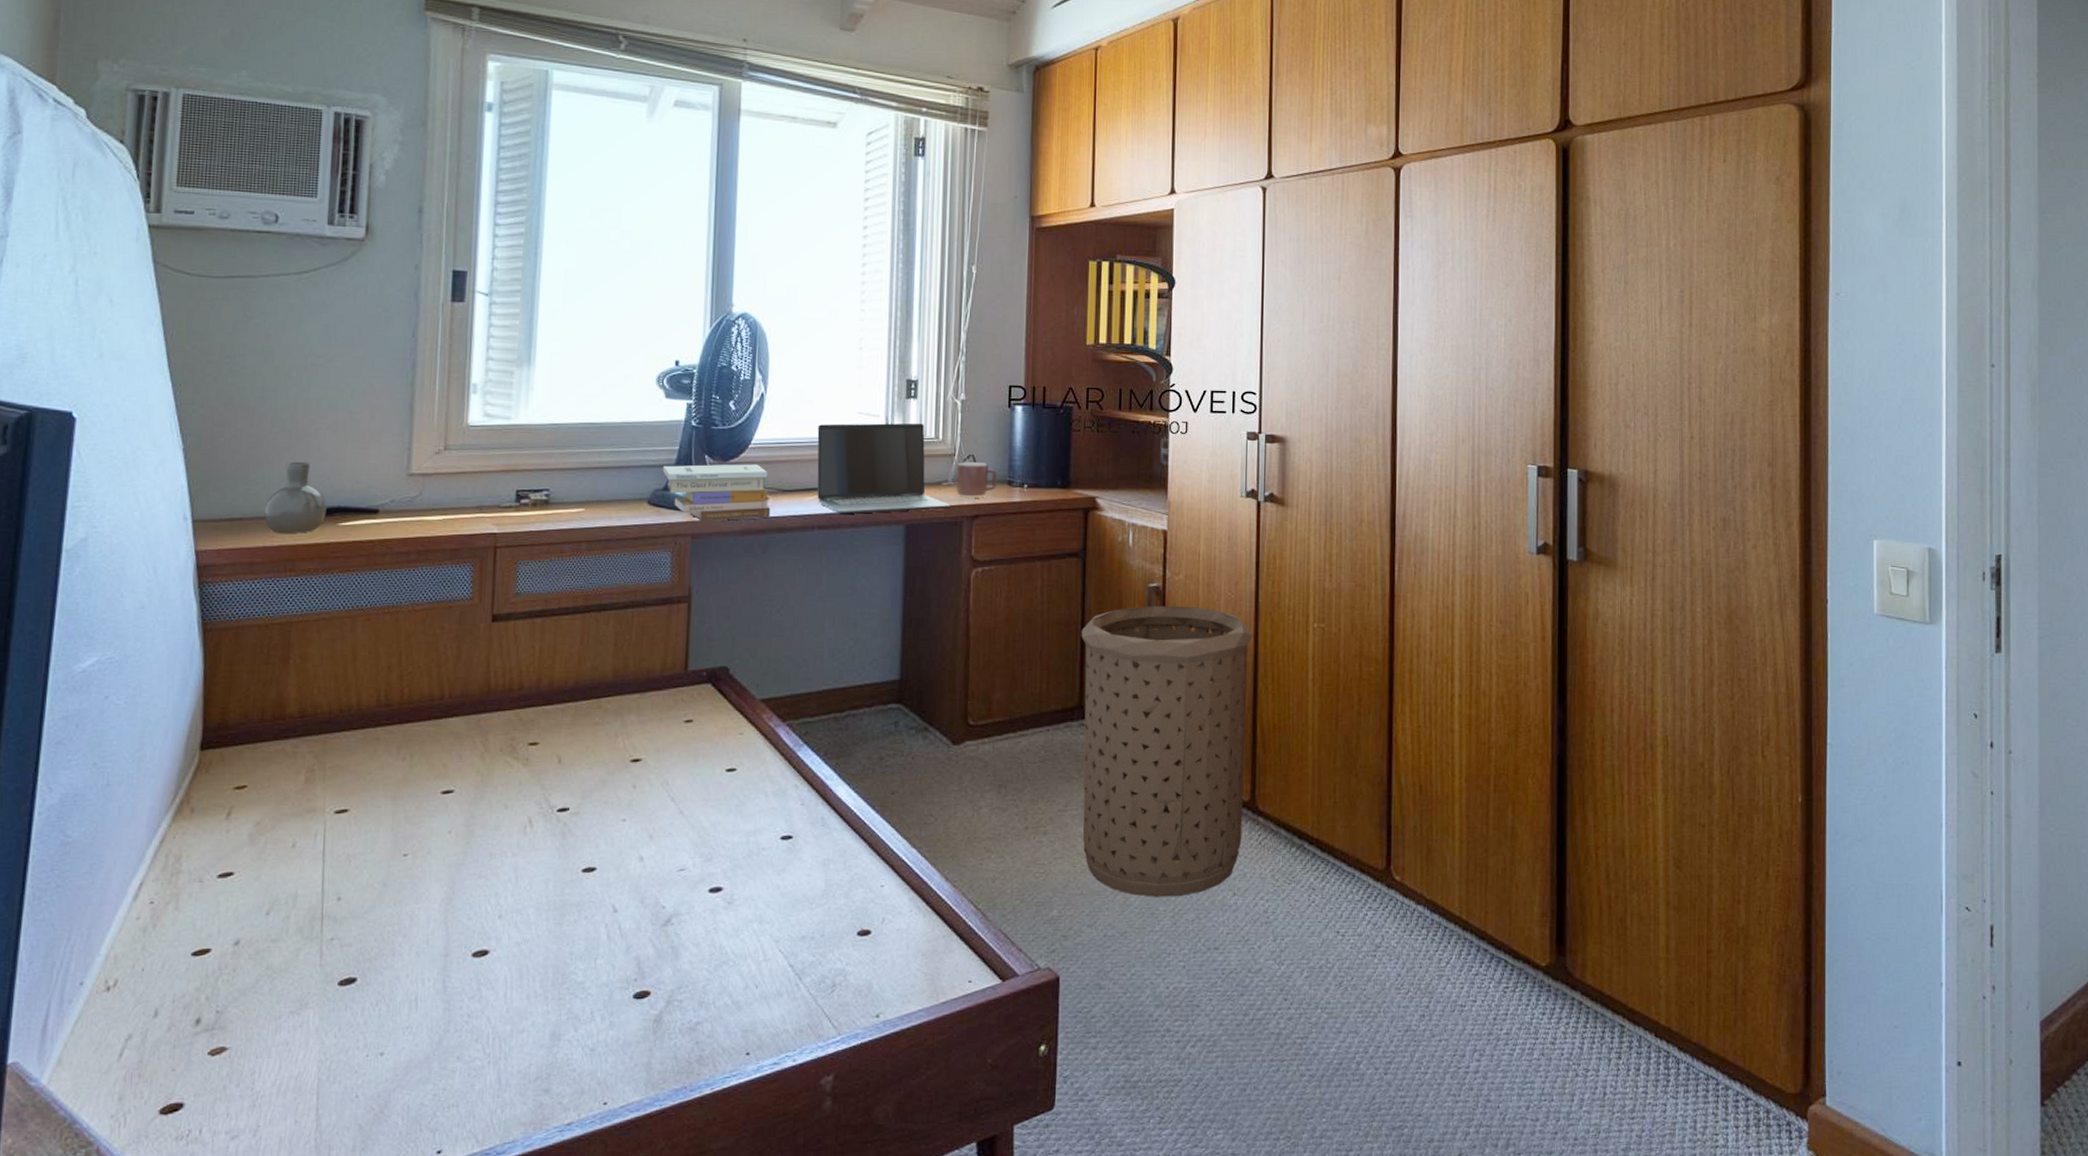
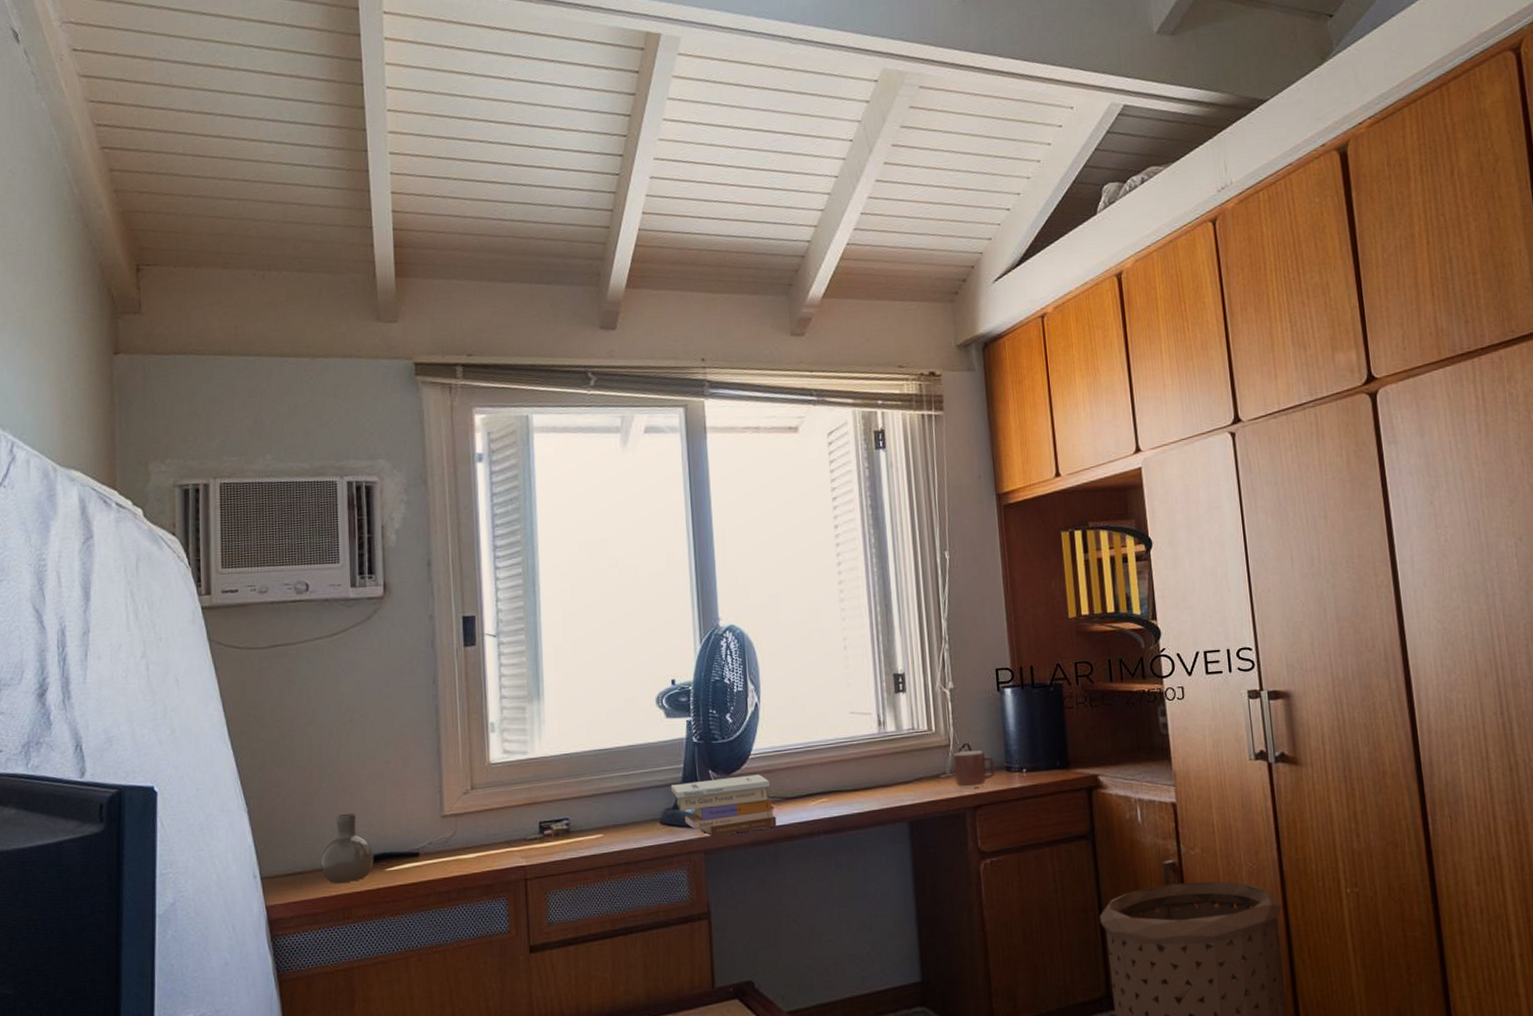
laptop: present [817,423,951,515] -> none [812,716,952,817]

